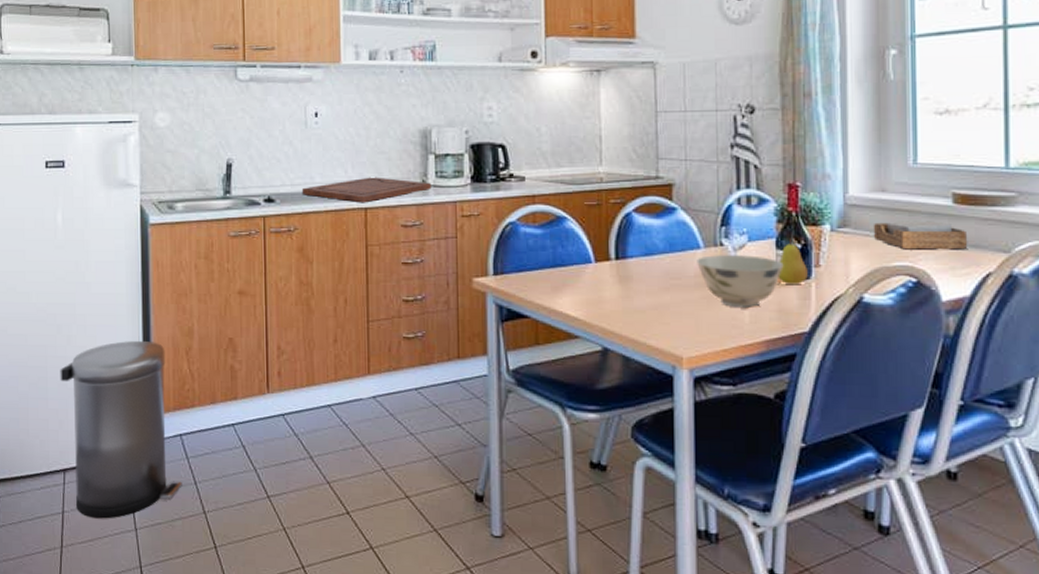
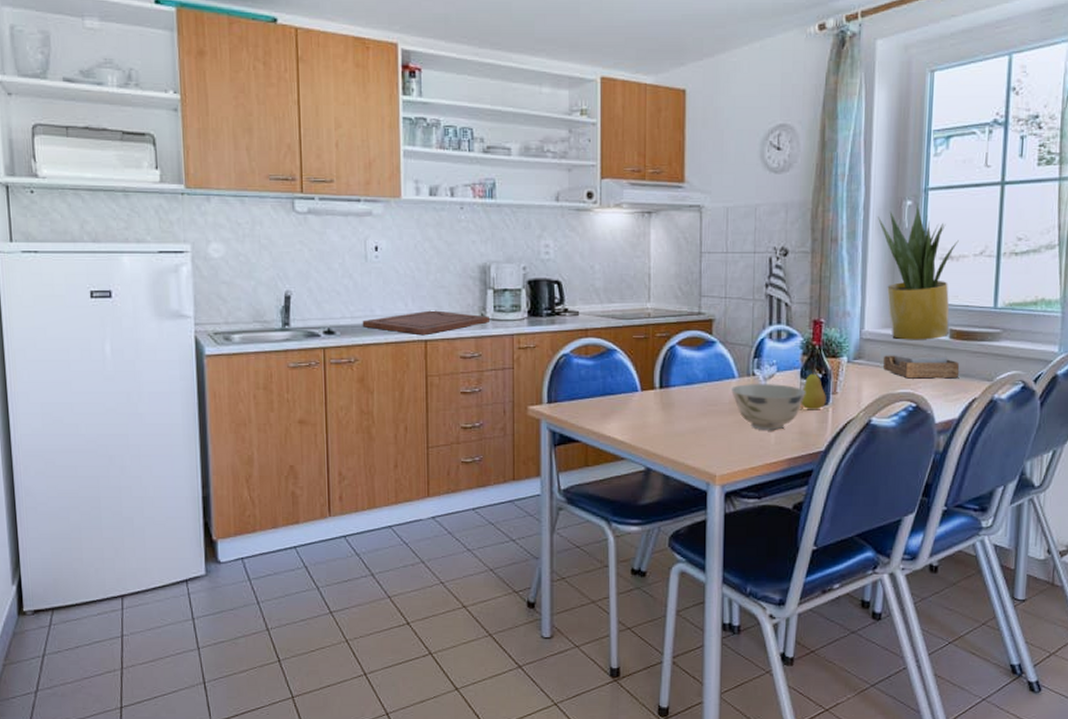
pedal bin: present [60,340,182,519] -> none [114,469,245,640]
planter: none [857,51,956,206] -> present [878,203,959,340]

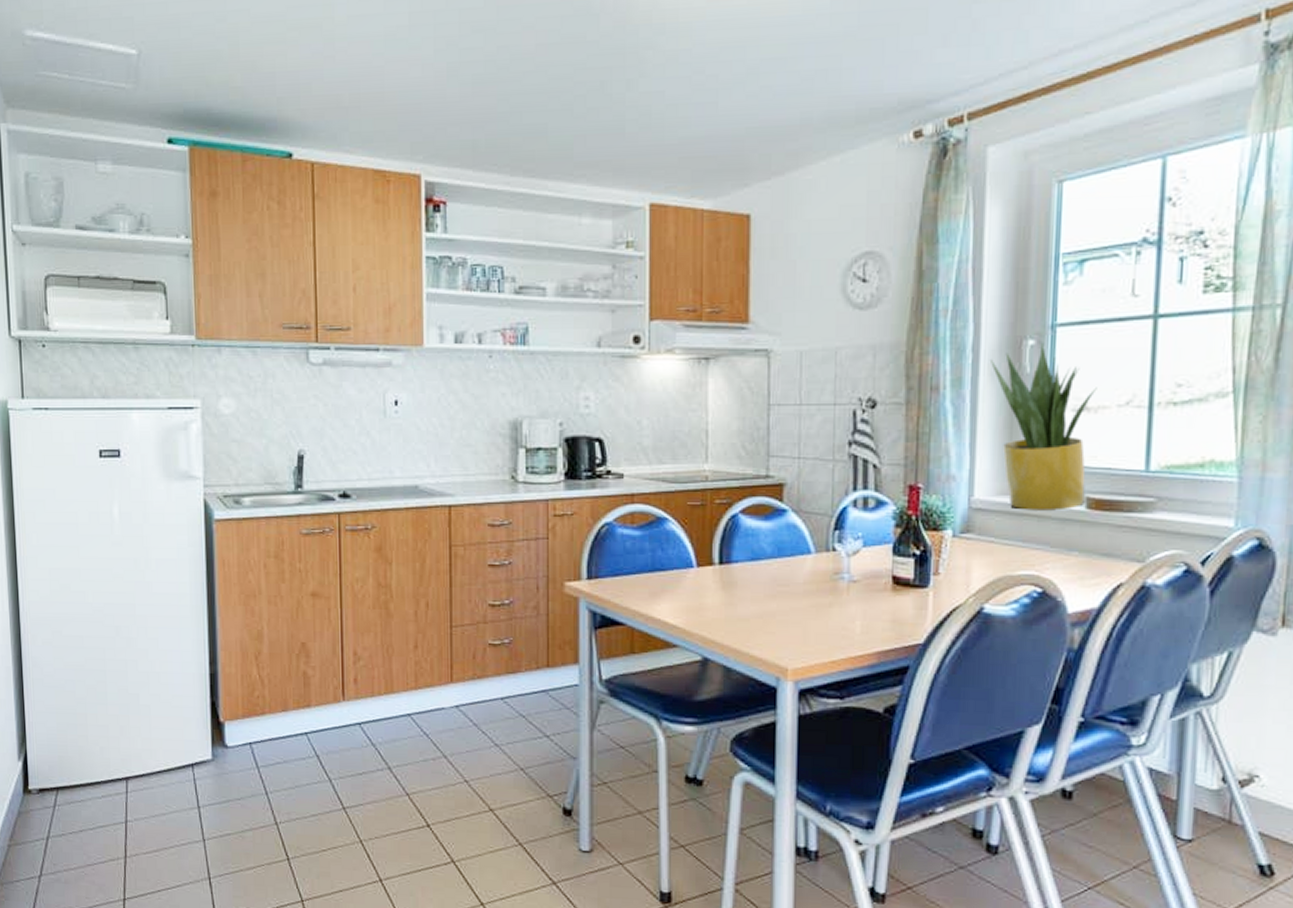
cutting board: present [362,310,489,336] -> none [380,472,521,500]
bowl: present [731,384,806,430] -> none [807,561,900,617]
fruit: present [801,368,826,410] -> none [893,543,926,594]
napkin holder: present [882,354,960,379] -> none [998,527,1100,559]

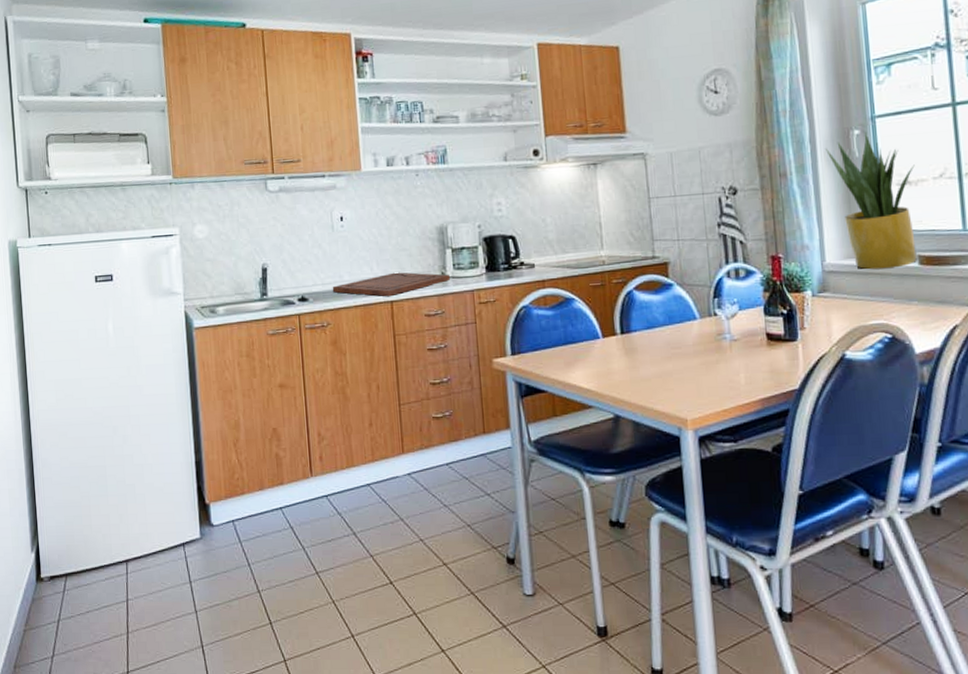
cutting board: none [380,472,521,500] -> present [332,272,450,297]

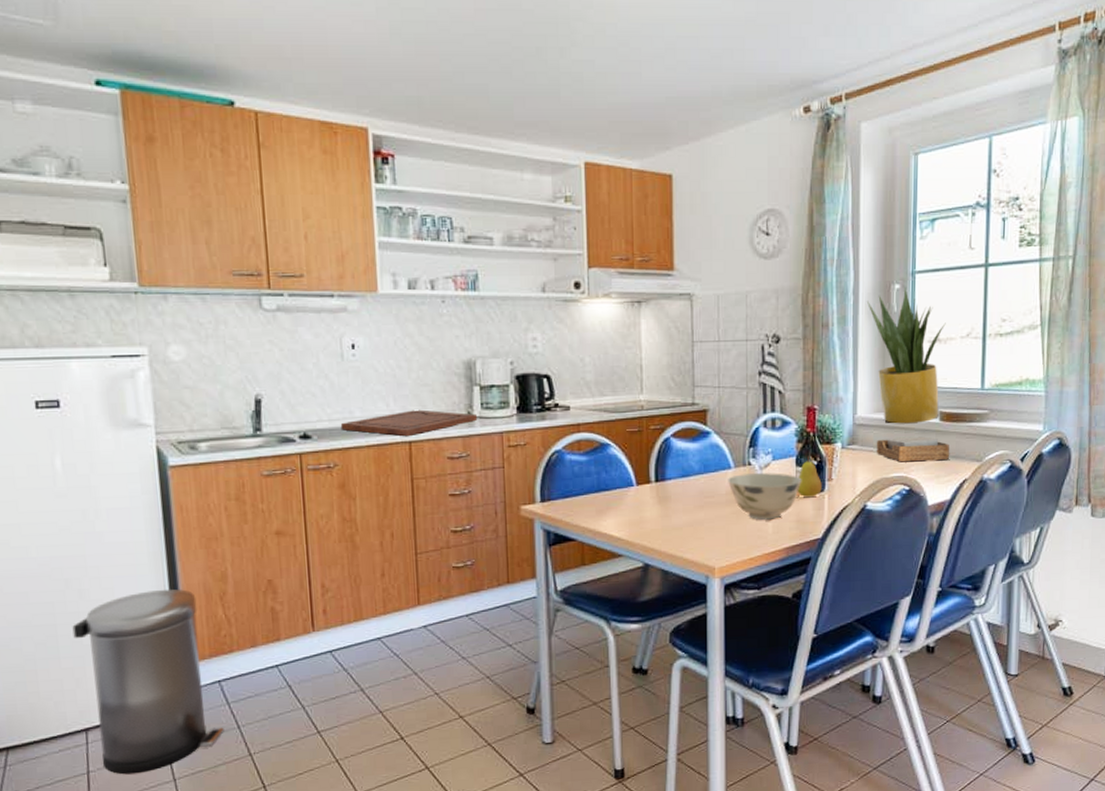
pedal bin: none [118,435,237,604] -> present [72,589,224,774]
bowl: none [694,322,773,371] -> present [728,473,802,520]
fruit: none [767,304,795,348] -> present [797,455,822,498]
napkin holder: none [849,281,935,309] -> present [876,436,950,463]

